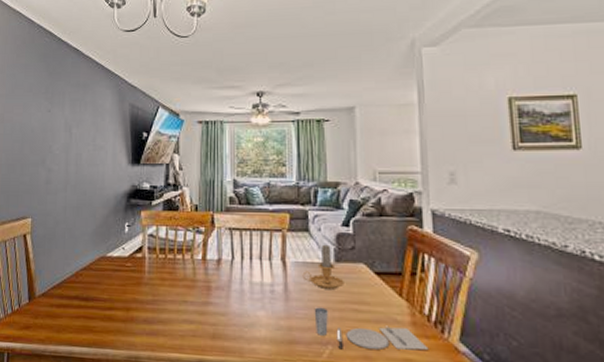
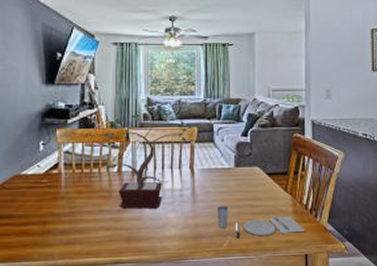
potted plant: none [188,182,292,304] -> present [104,100,200,210]
candle: present [302,244,344,289] -> none [208,152,242,190]

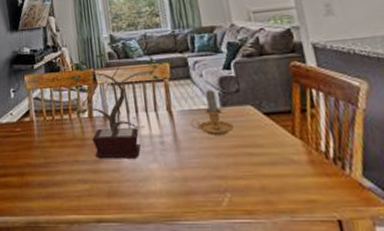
candle: none [208,152,242,190] -> present [190,89,234,135]
place setting: present [217,205,305,239] -> none [206,154,332,196]

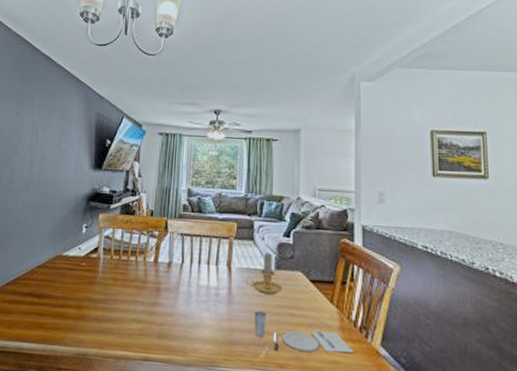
potted plant: present [70,37,171,160] -> none [142,191,239,306]
place setting: none [206,154,332,196] -> present [254,310,354,353]

